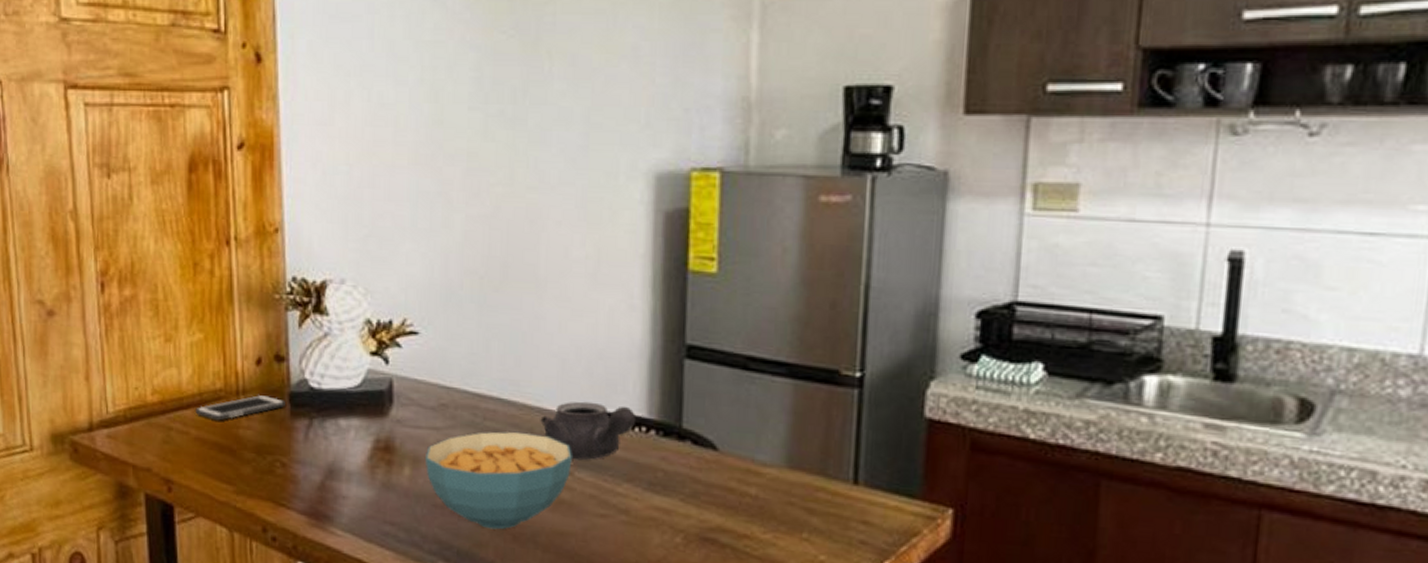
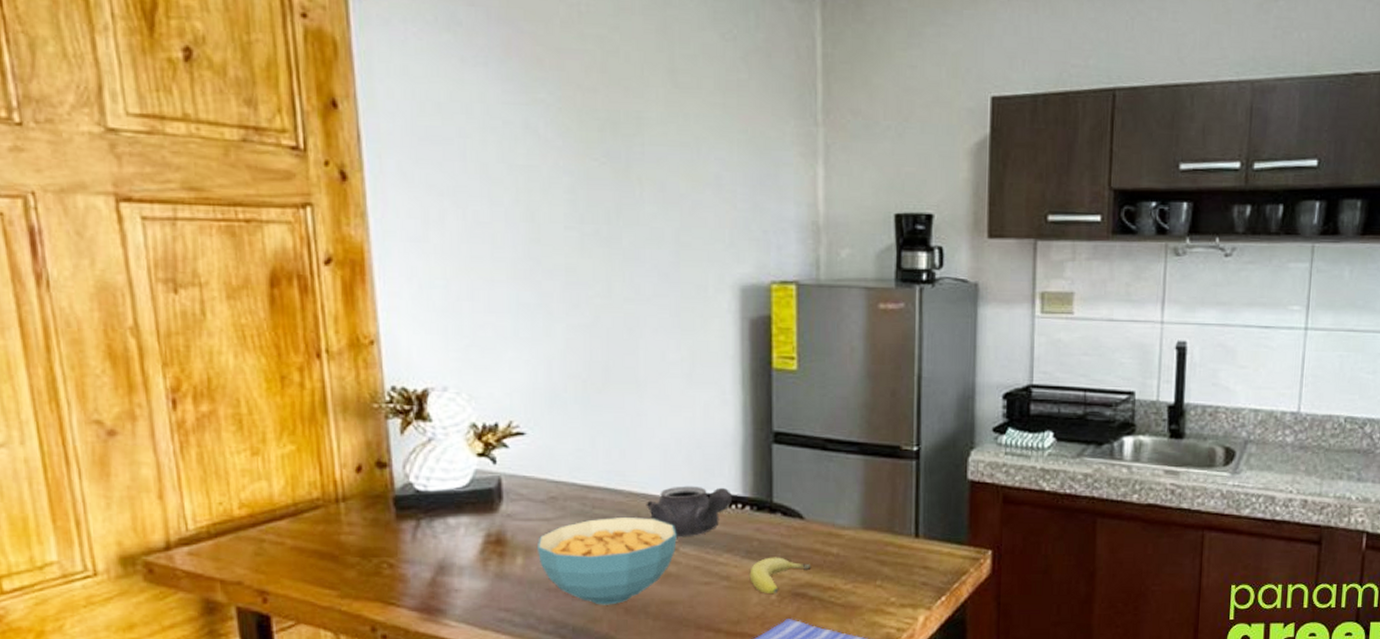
cell phone: present [196,395,285,421] -> none [290,501,390,529]
fruit: none [651,492,724,537] -> present [749,557,811,595]

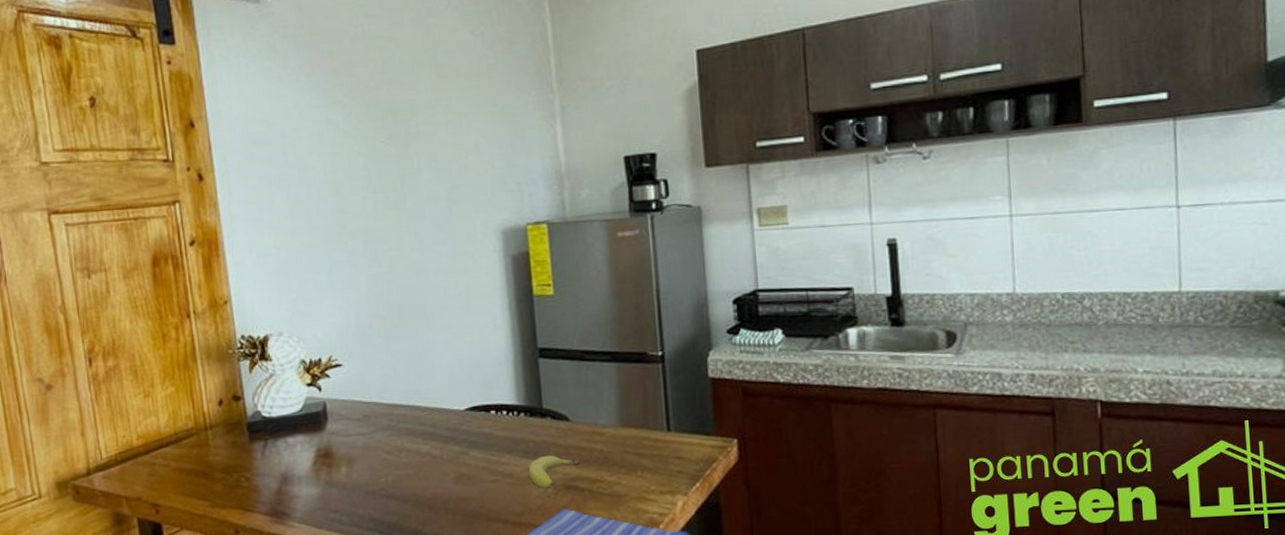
cereal bowl: present [536,516,677,605] -> none [356,428,467,504]
teapot: present [646,486,733,538] -> none [439,398,510,443]

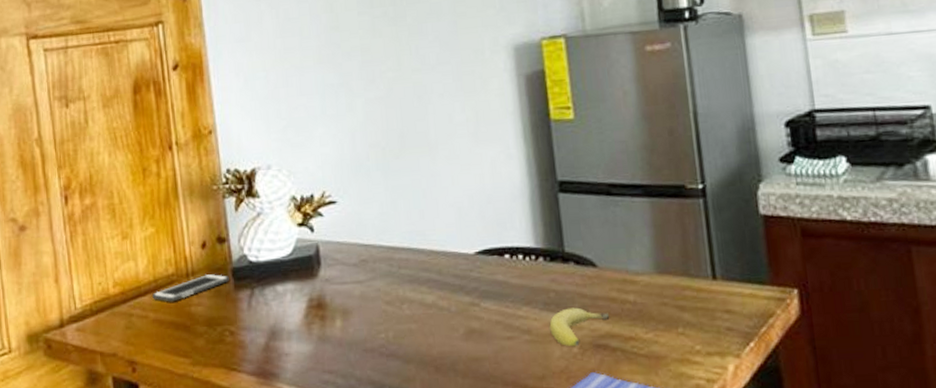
cell phone: none [173,428,244,453] -> present [152,274,229,302]

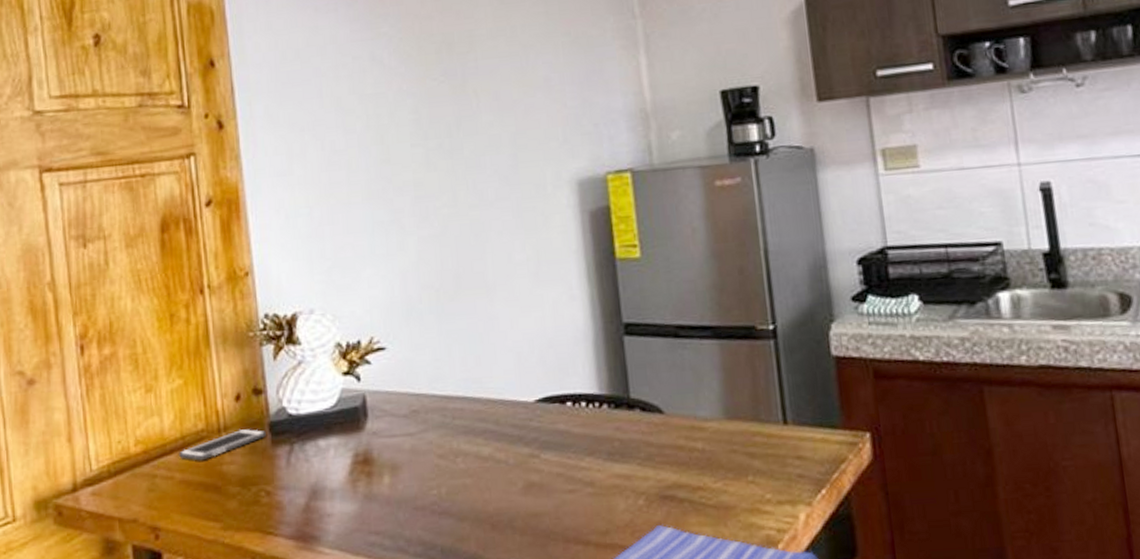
fruit: present [549,307,610,347] -> none [613,457,677,499]

